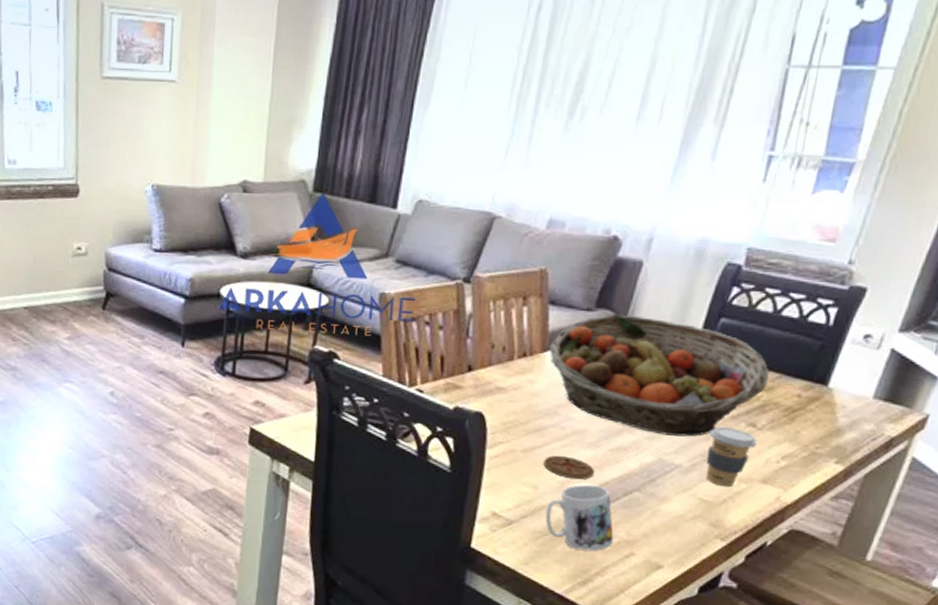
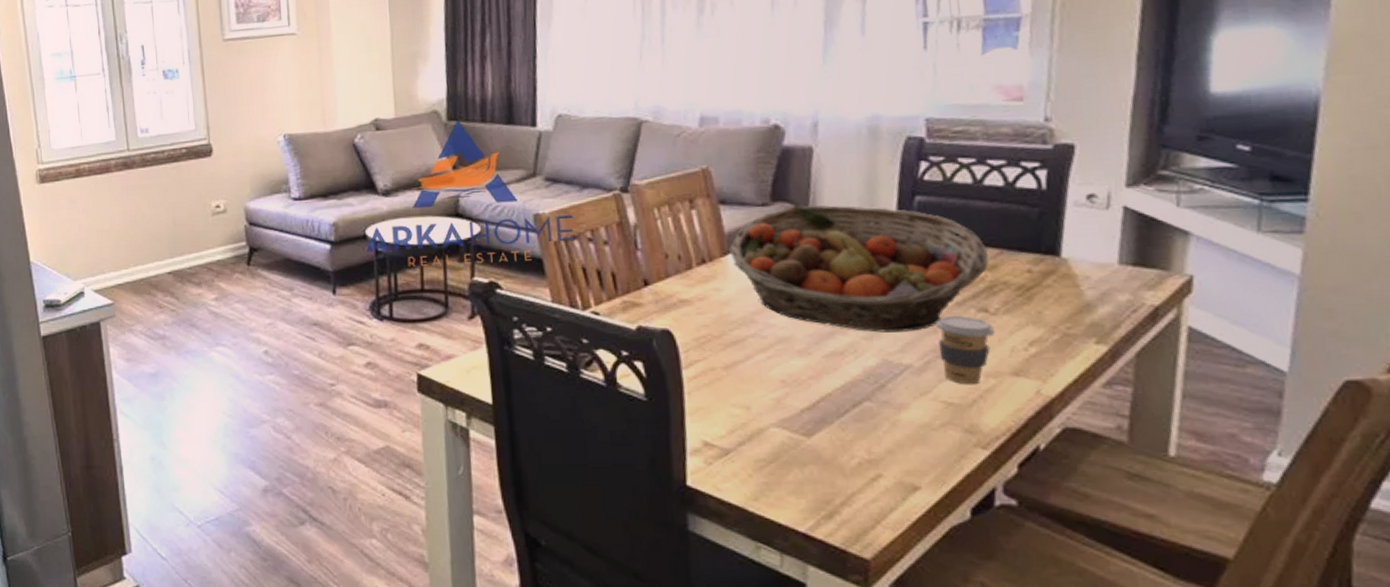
coaster: present [543,455,595,480] -> none [750,368,813,394]
mug: present [545,484,614,552] -> none [765,398,854,477]

